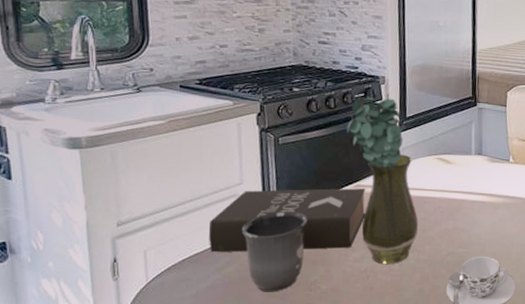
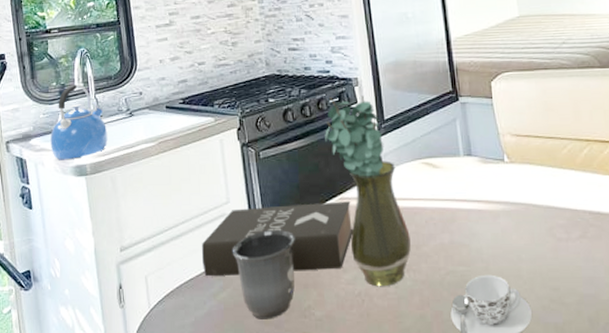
kettle: none [38,53,110,131] -> present [50,84,108,160]

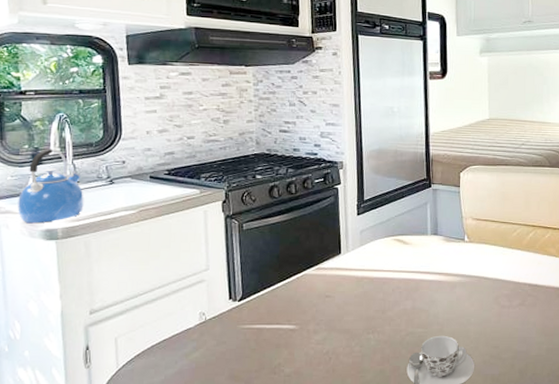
book: present [201,201,354,277] -> none [176,271,327,338]
mug: present [233,229,295,319] -> none [209,295,271,377]
vase: present [325,95,411,287] -> none [307,177,378,346]

